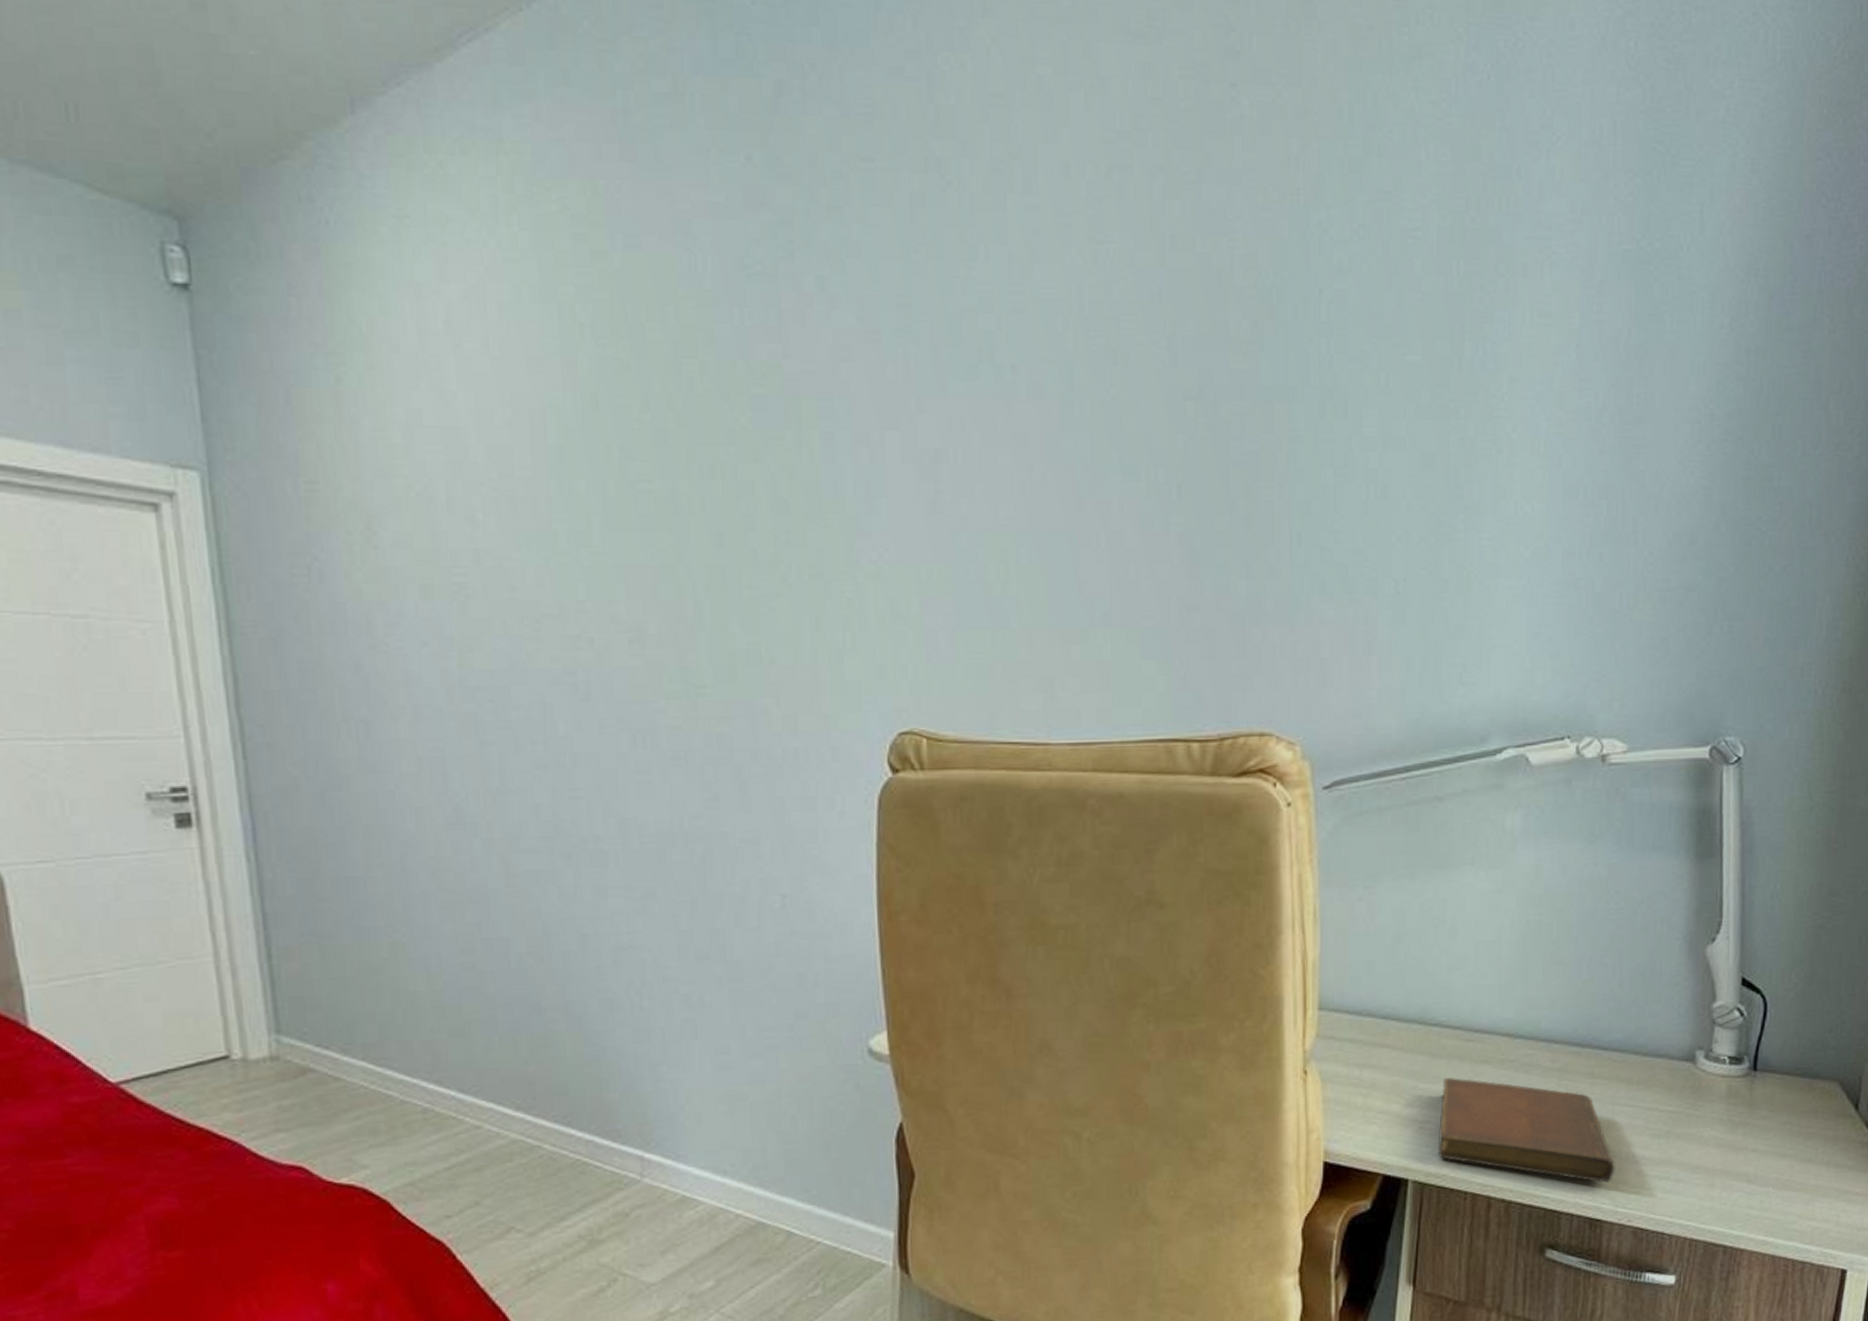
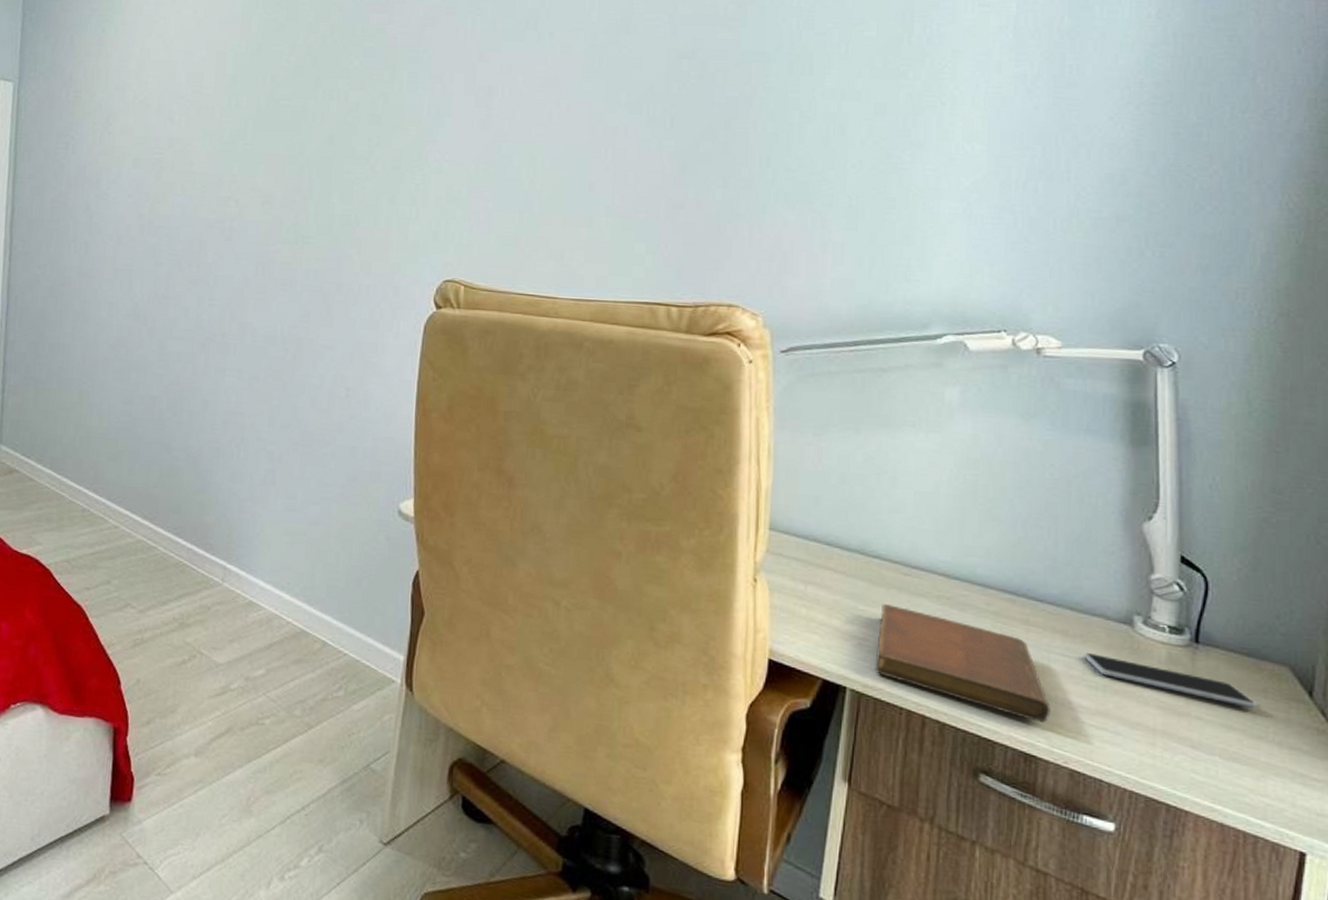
smartphone: none [1646,1098,1809,1132] -> present [1083,652,1258,708]

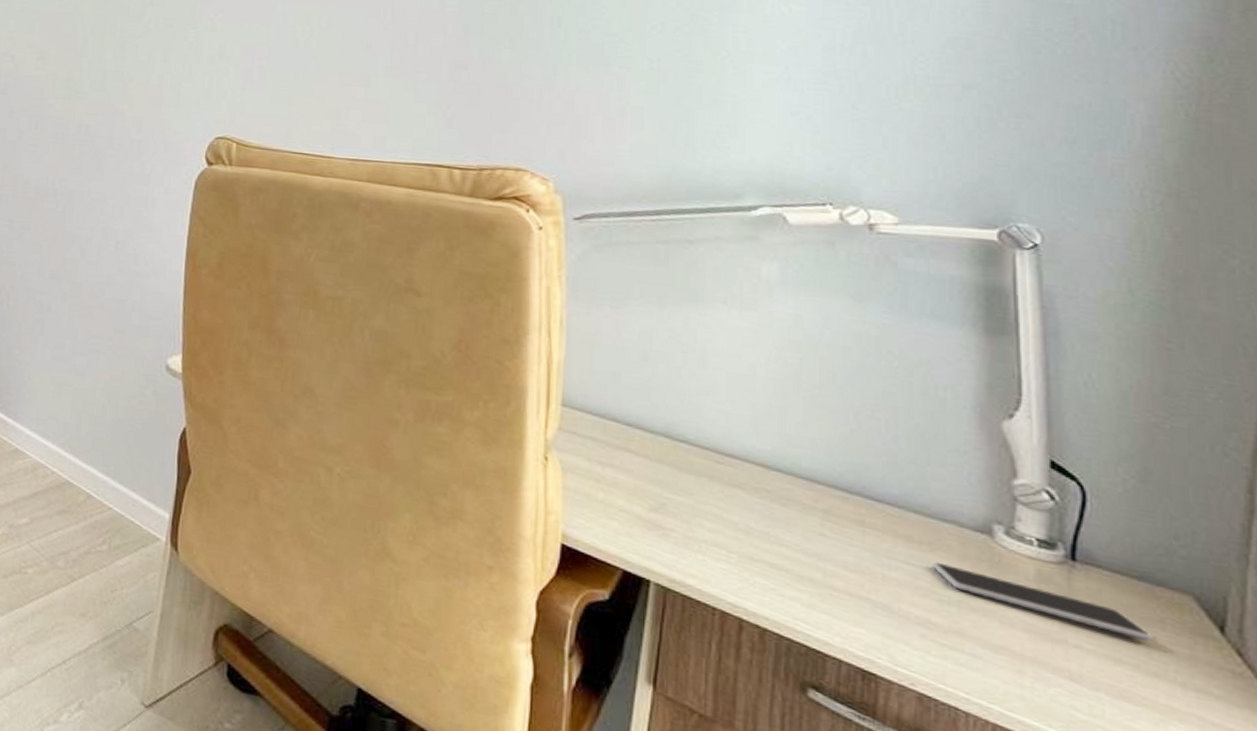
notebook: present [875,603,1051,723] -> none [683,492,893,638]

